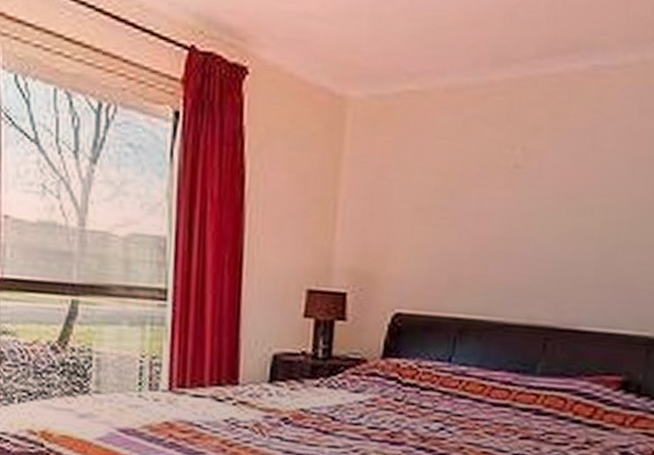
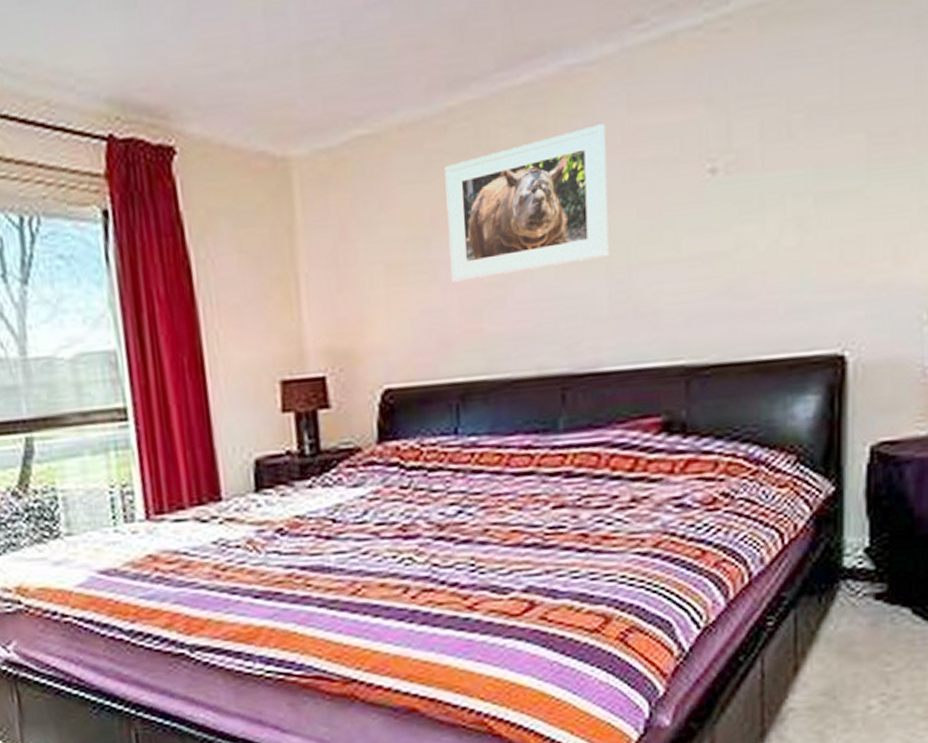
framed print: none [468,120,617,234] -> present [444,124,609,282]

